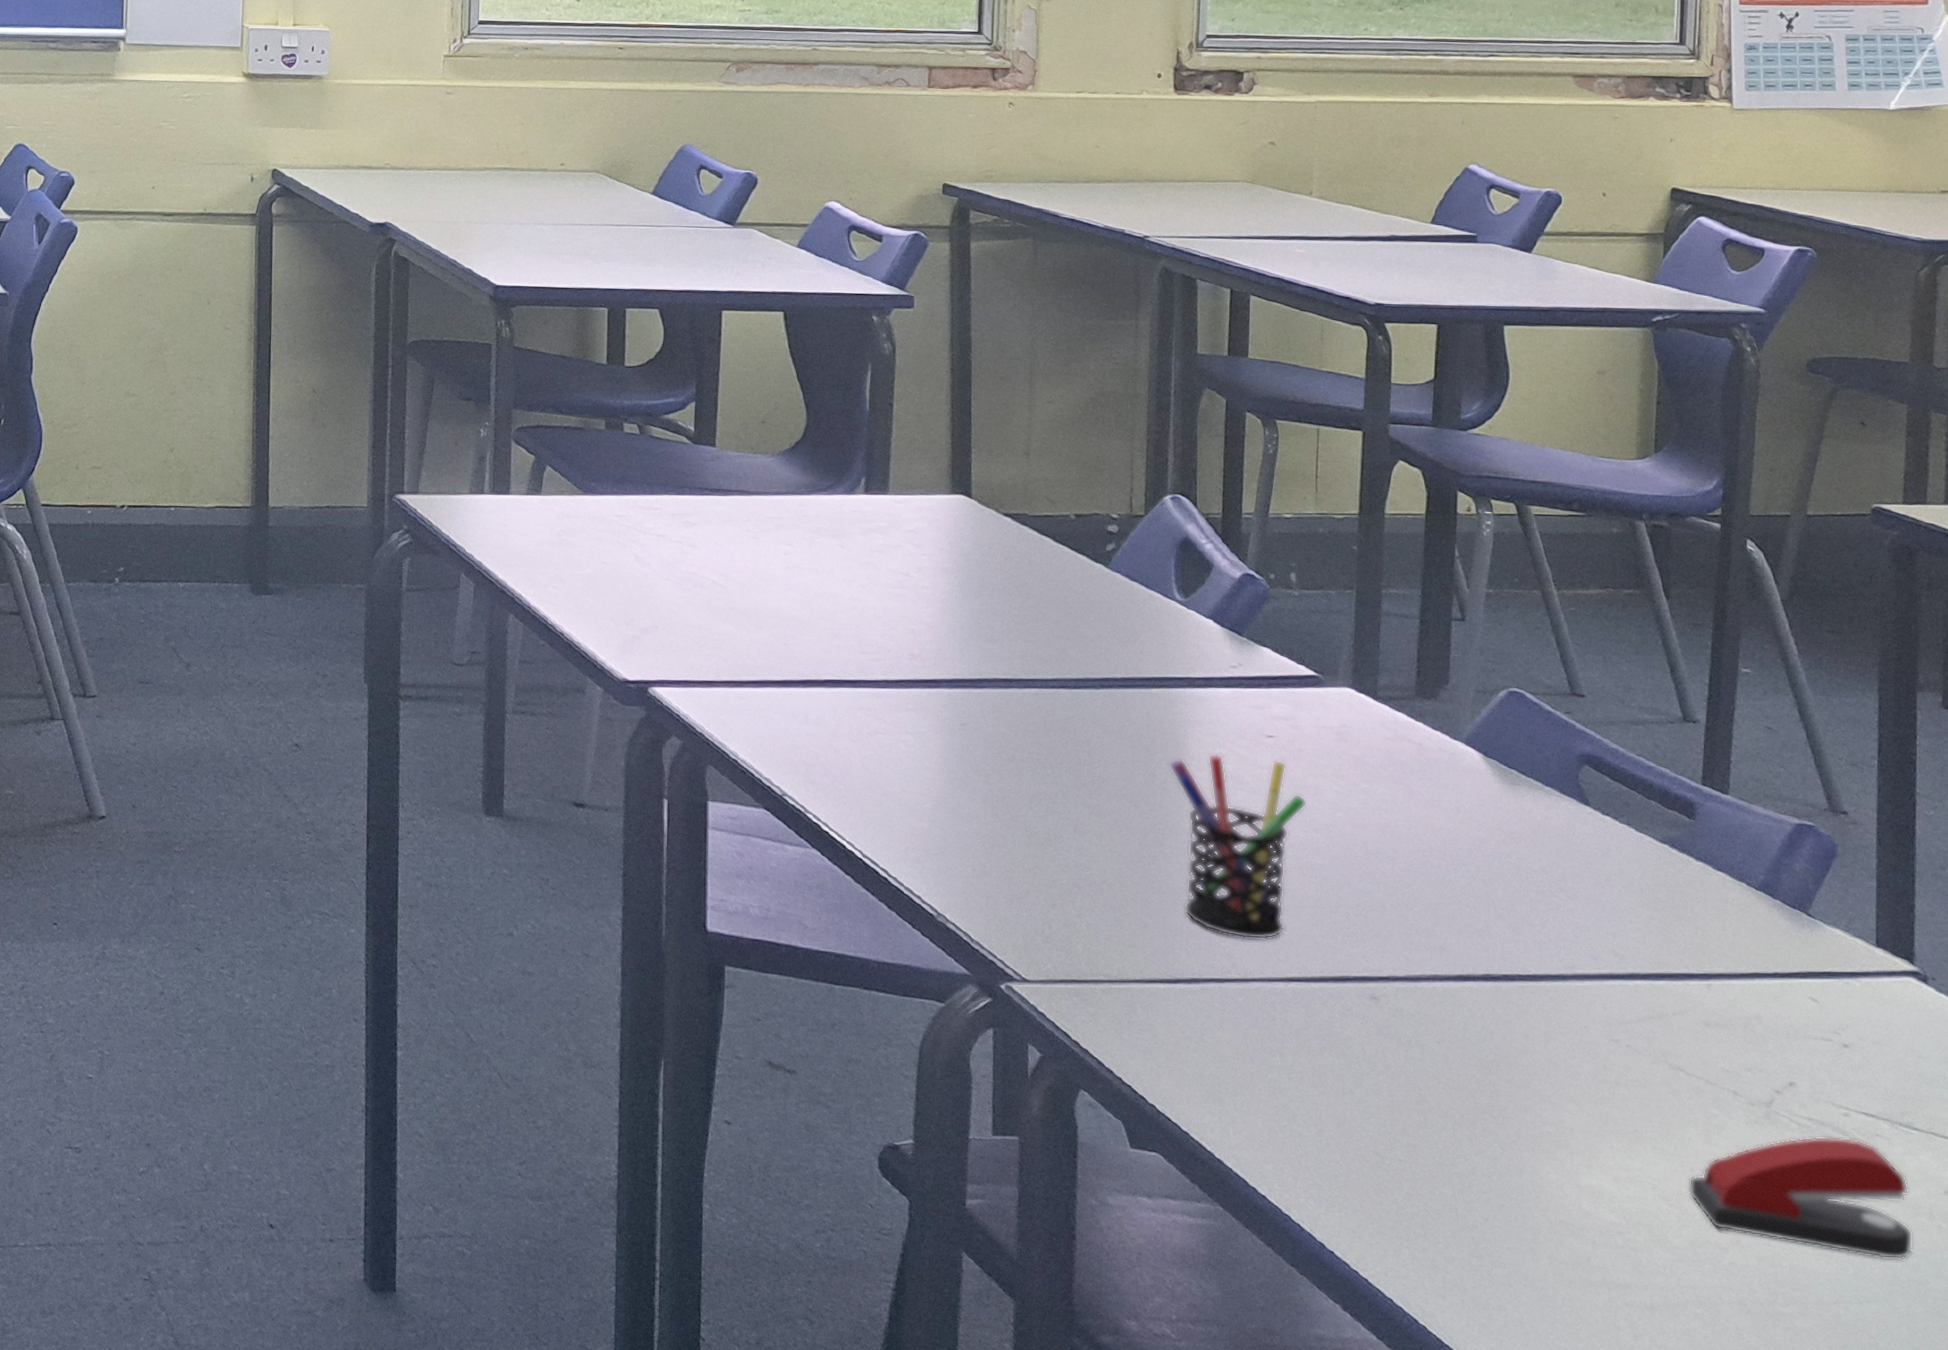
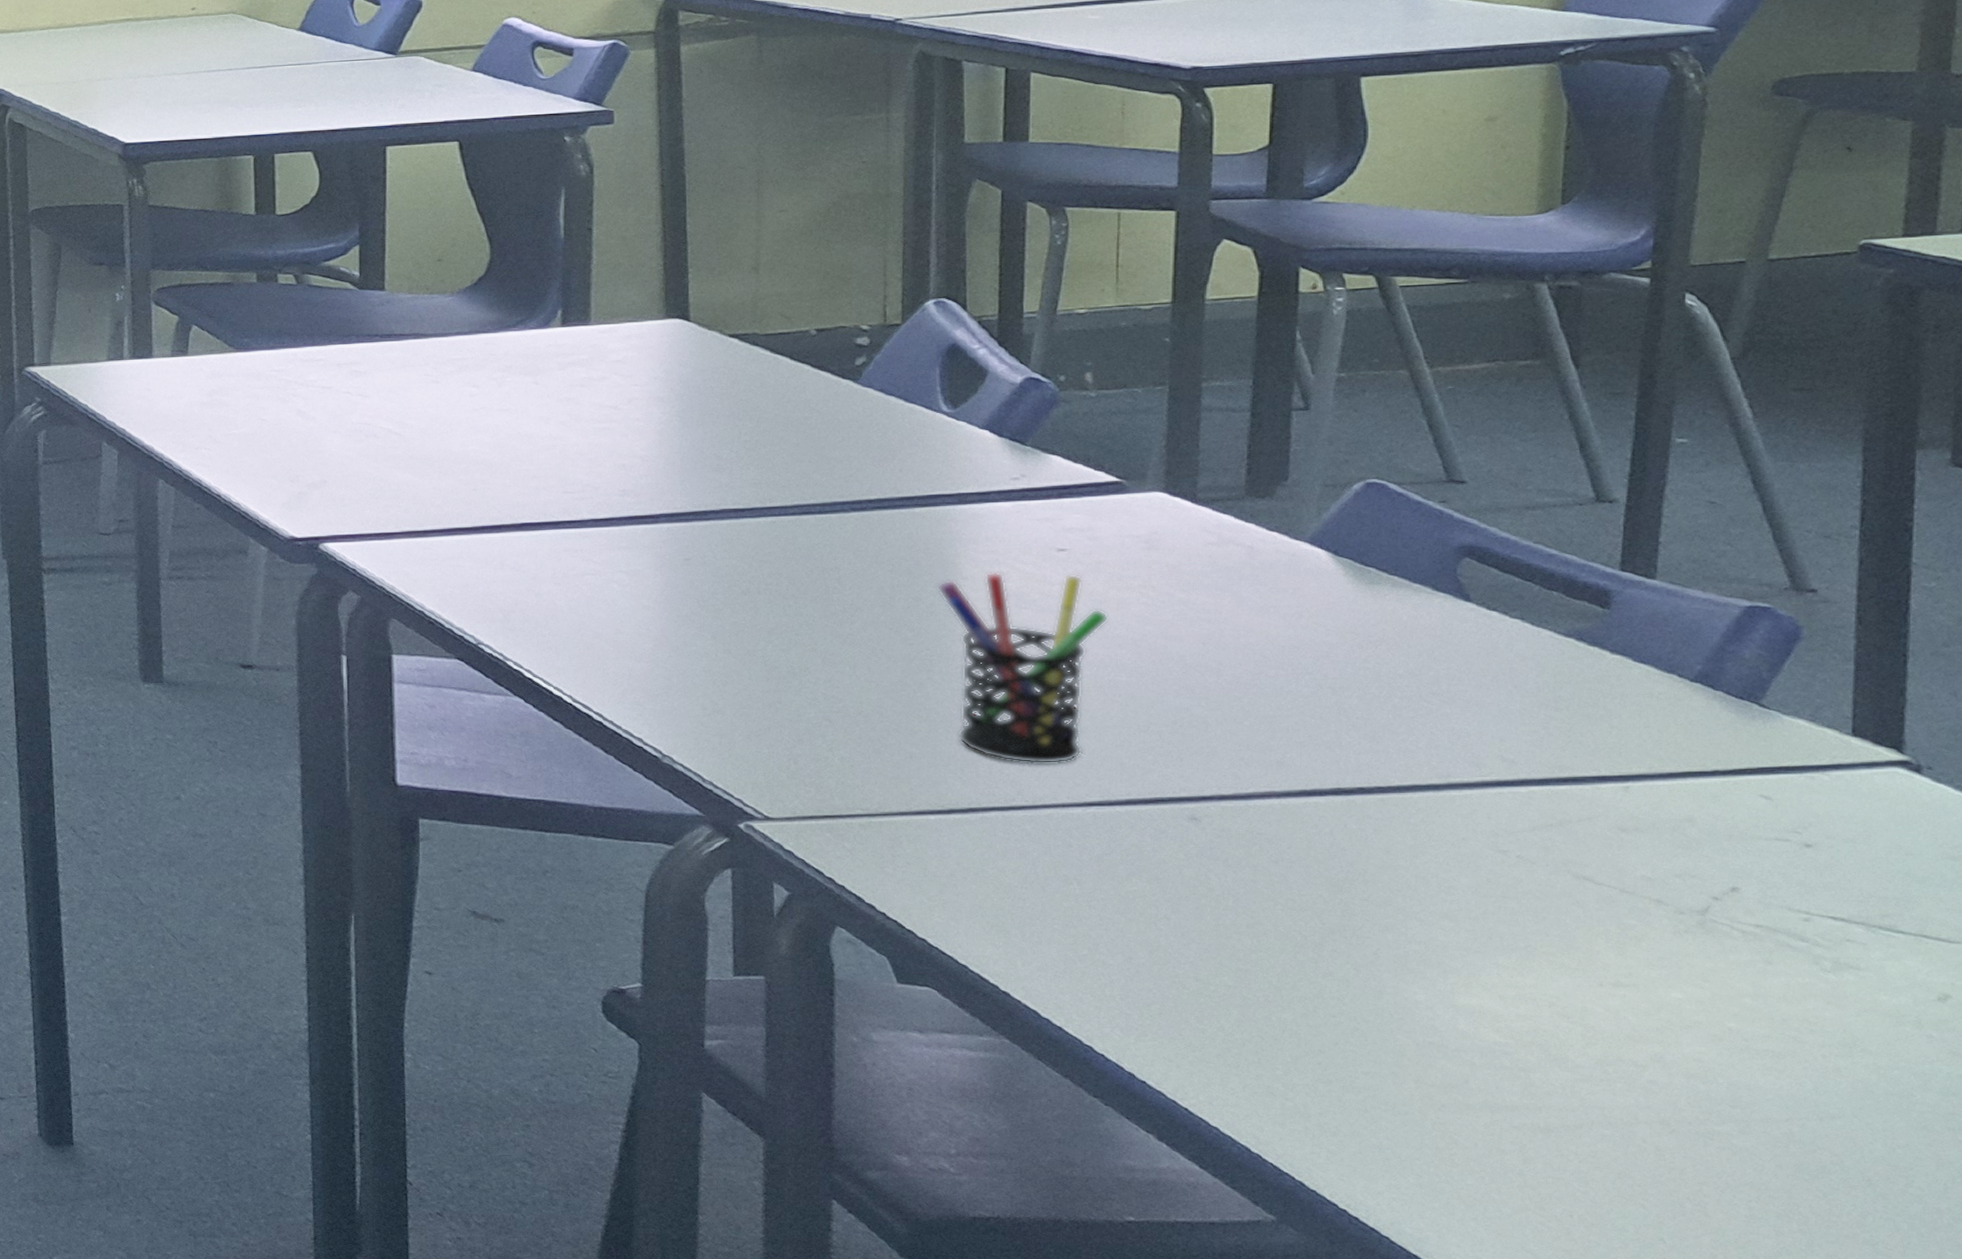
stapler: present [1689,1136,1913,1260] -> none [1596,944,1893,1073]

